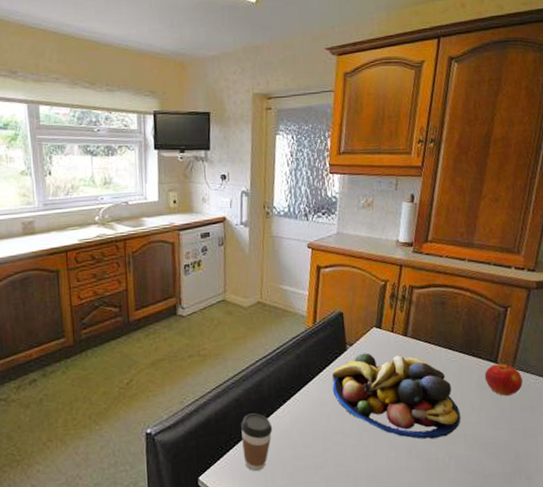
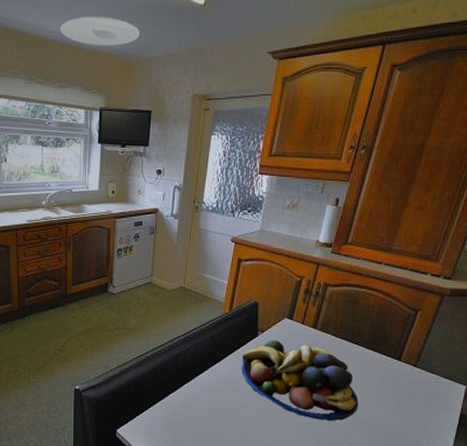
ceiling light: none [105,16,191,47] -> present [61,17,140,46]
coffee cup: present [241,413,273,472] -> none [156,382,185,431]
apple: present [484,363,523,396] -> none [386,361,423,391]

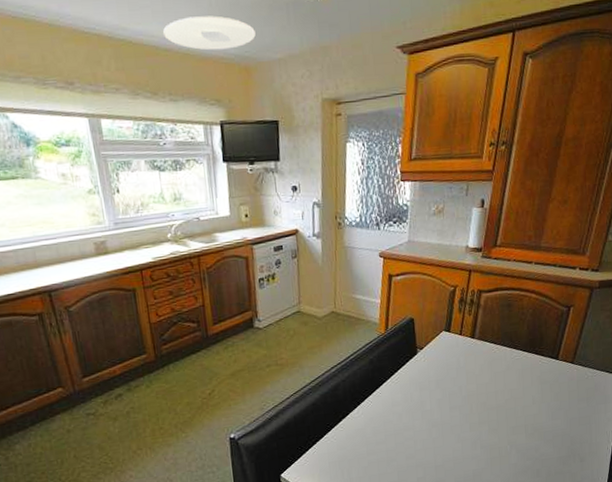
fruit bowl: present [241,340,359,421] -> none [403,355,523,432]

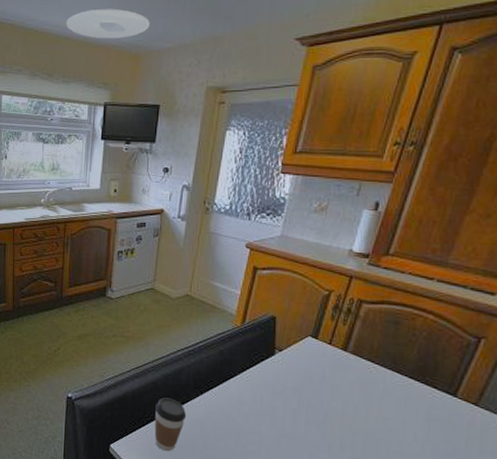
coffee cup: none [318,415,349,467] -> present [154,397,187,452]

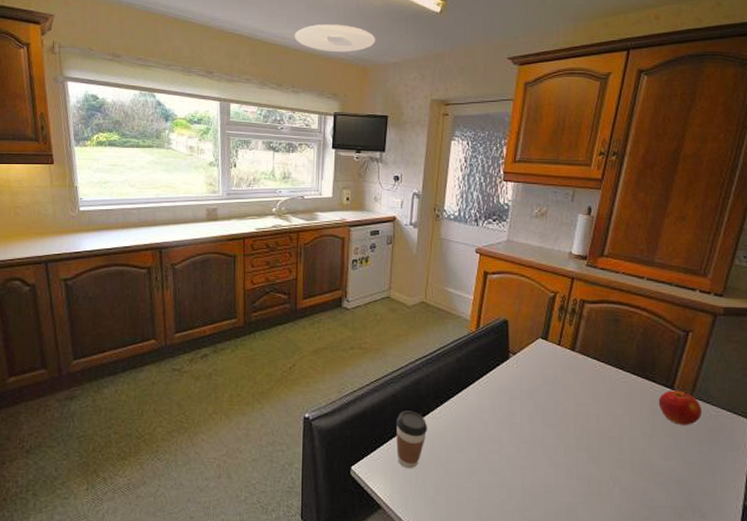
apple: none [436,397,487,434] -> present [658,390,702,425]

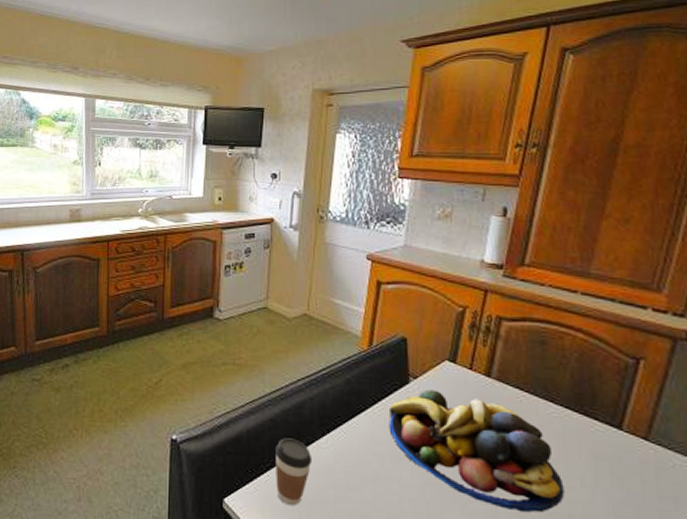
ceiling light: present [295,24,375,52] -> none [163,12,250,43]
fruit bowl: none [492,363,629,461] -> present [388,389,565,513]
apple: present [658,390,702,425] -> none [601,430,662,476]

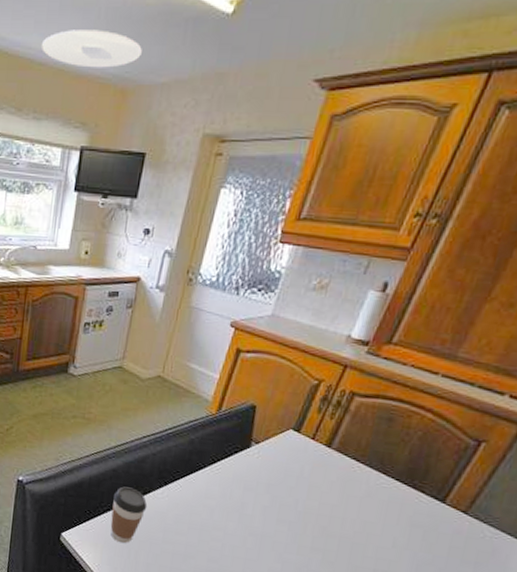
ceiling light: none [163,12,250,43] -> present [42,30,142,68]
fruit bowl: present [388,389,565,513] -> none [223,454,376,566]

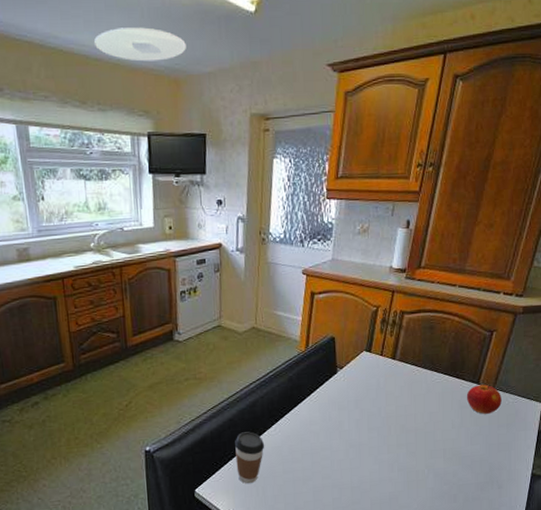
apple: none [421,503,475,543] -> present [466,384,502,414]

